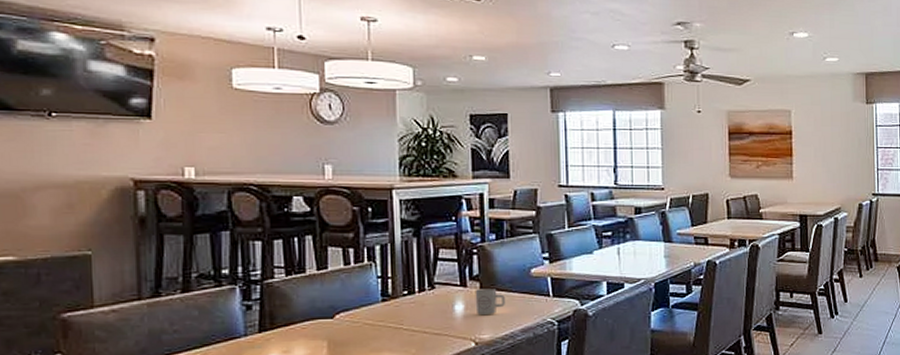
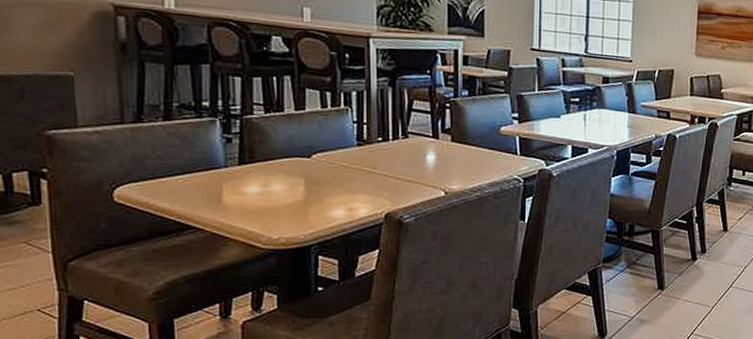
mug: present [475,289,505,316] -> none [446,142,475,168]

